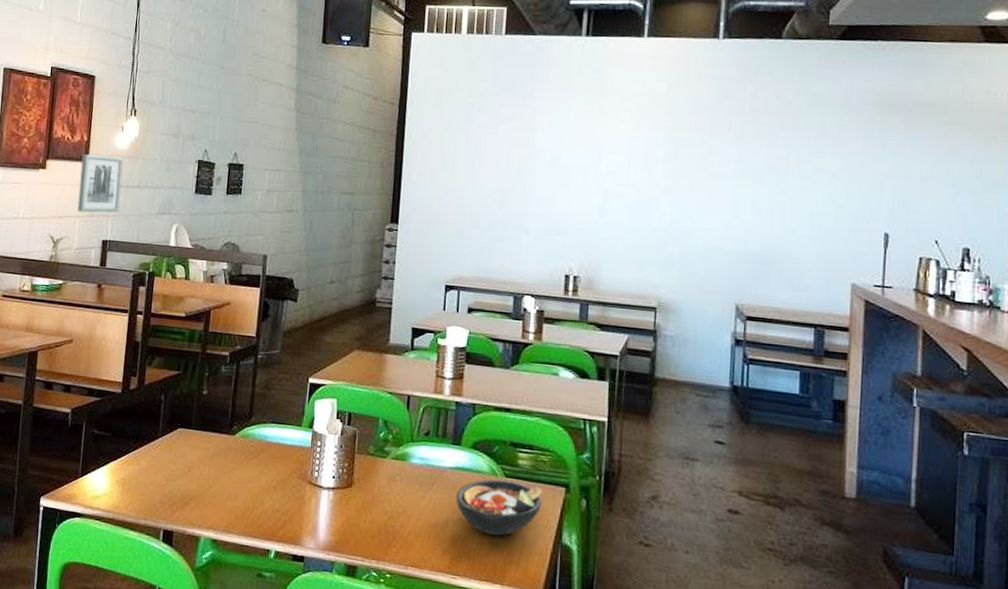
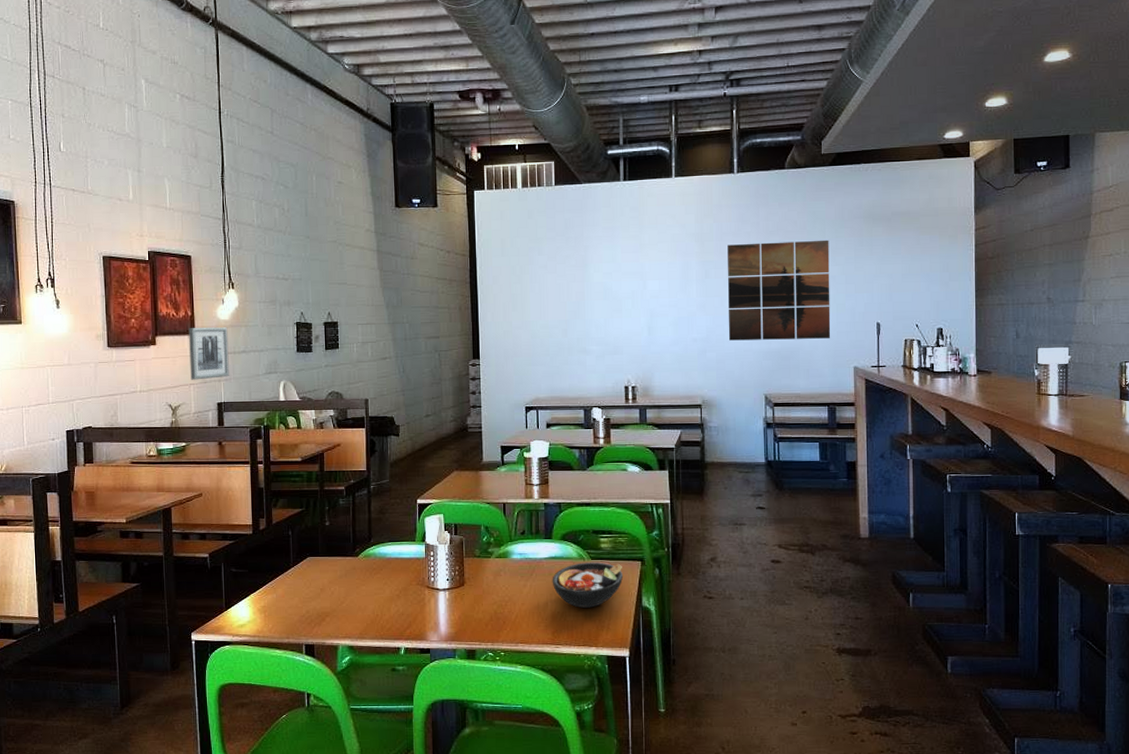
wall art: none [696,121,831,246] -> present [728,240,831,341]

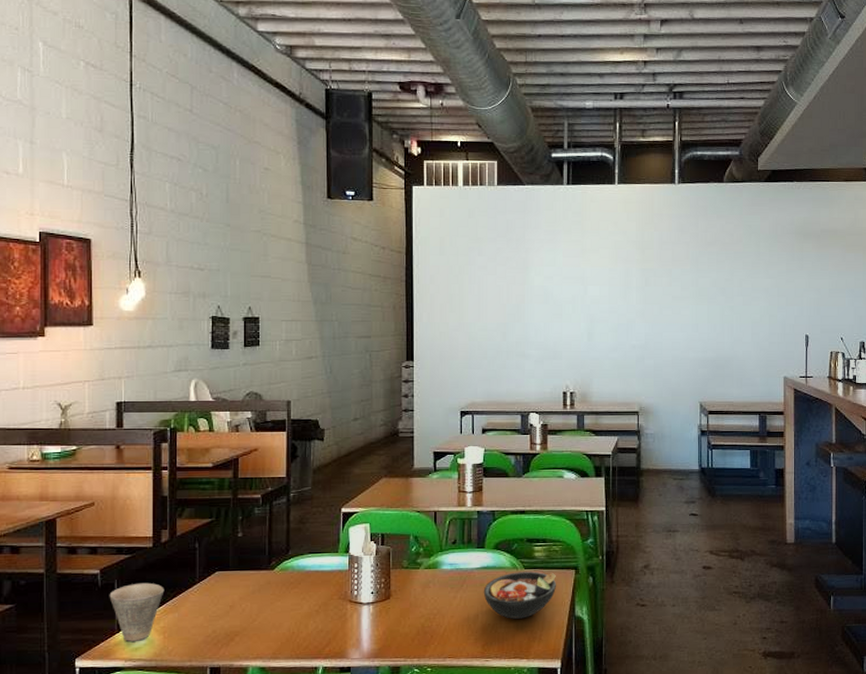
wall art: present [189,327,229,380] -> none [85,318,132,377]
cup: none [217,566,264,619] -> present [109,582,165,642]
wall art: present [728,240,831,341] -> none [666,253,763,349]

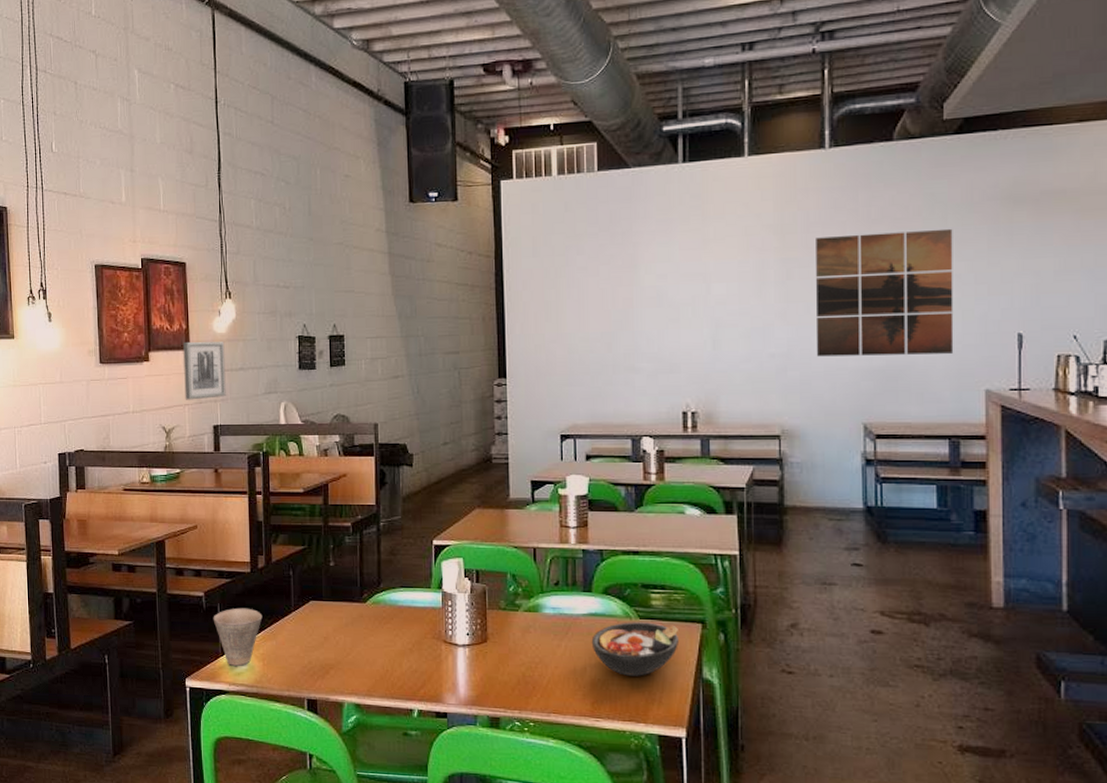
wall art: none [85,318,132,377] -> present [183,341,226,400]
wall art: none [666,253,763,349] -> present [816,228,954,357]

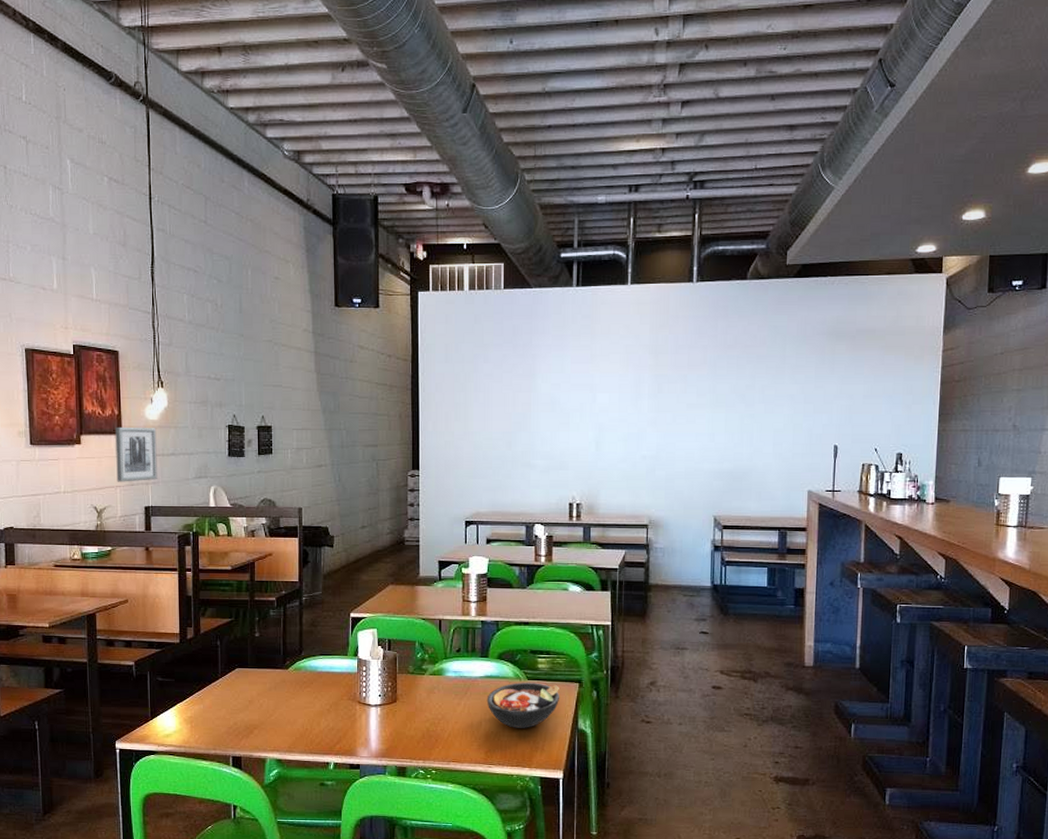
cup: present [213,607,263,666] -> none [143,675,191,728]
wall art: present [816,228,954,357] -> none [679,356,789,460]

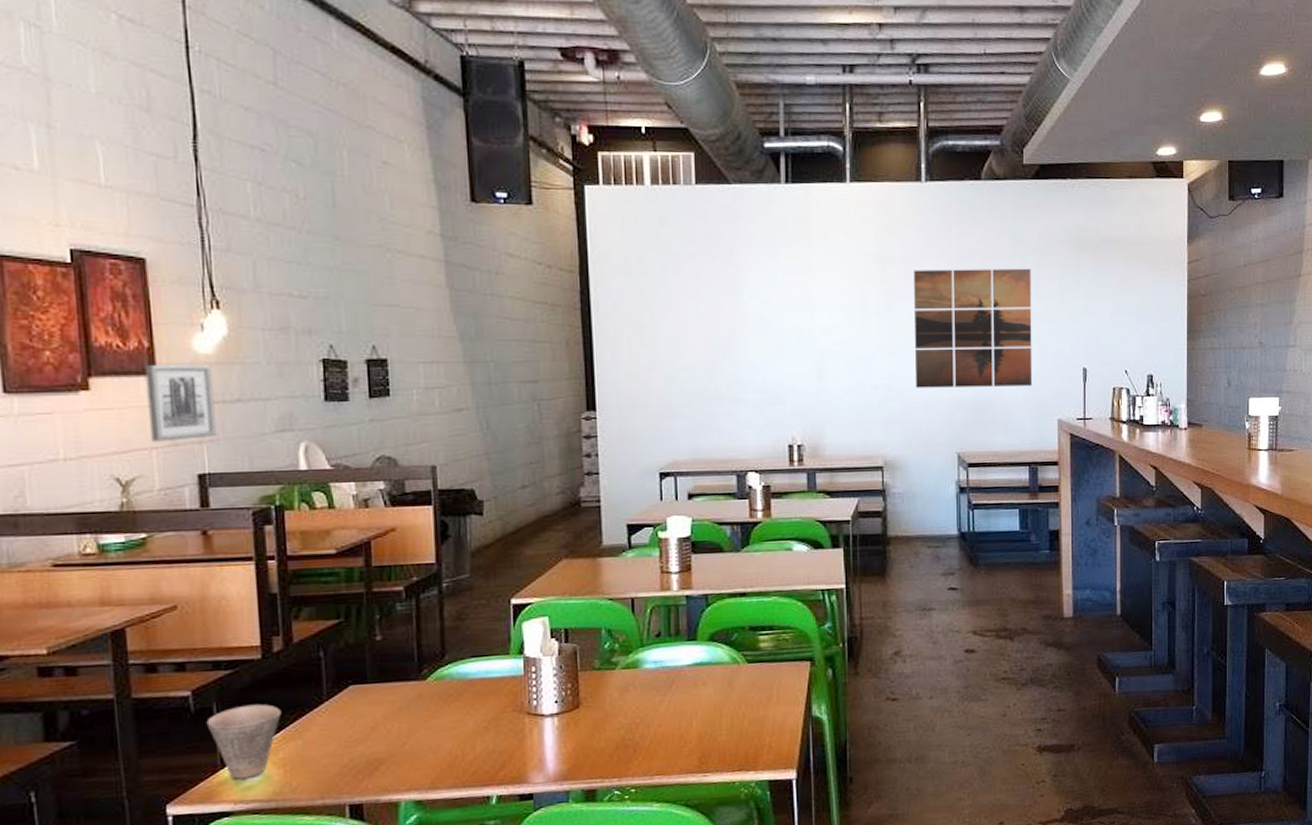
cup: none [143,675,191,728] -> present [206,703,282,779]
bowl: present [486,682,559,728] -> none [697,665,788,724]
wall art: none [679,356,789,460] -> present [914,268,1033,388]

